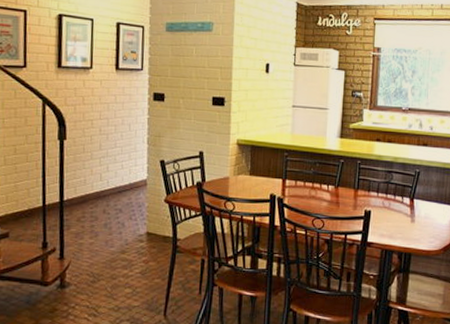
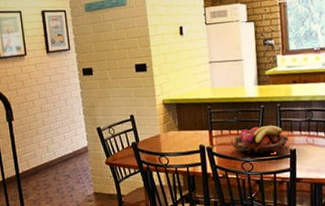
fruit basket: none [304,181,365,212] -> present [230,125,289,155]

